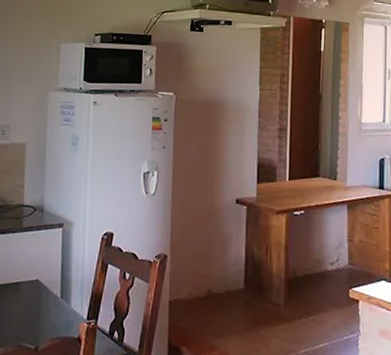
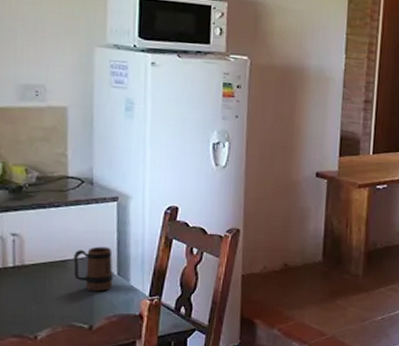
mug: none [24,270,57,314] -> present [73,246,113,292]

